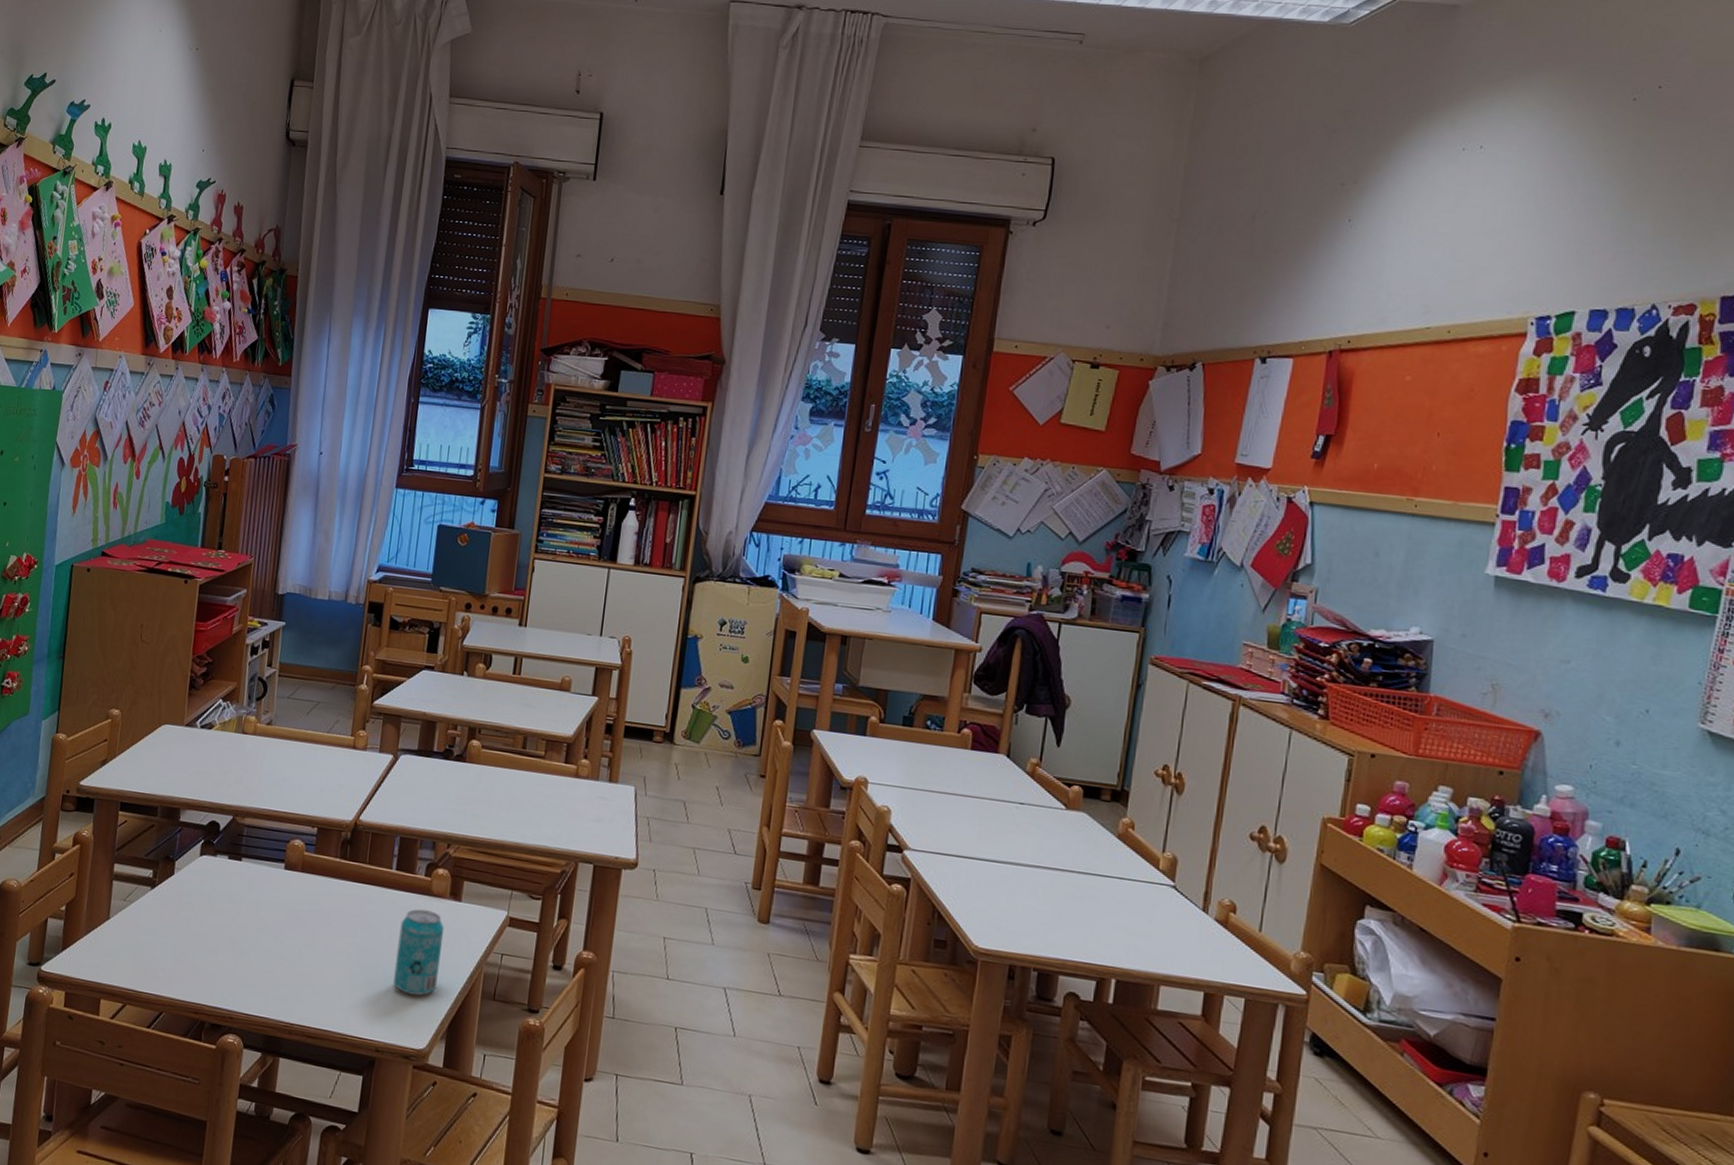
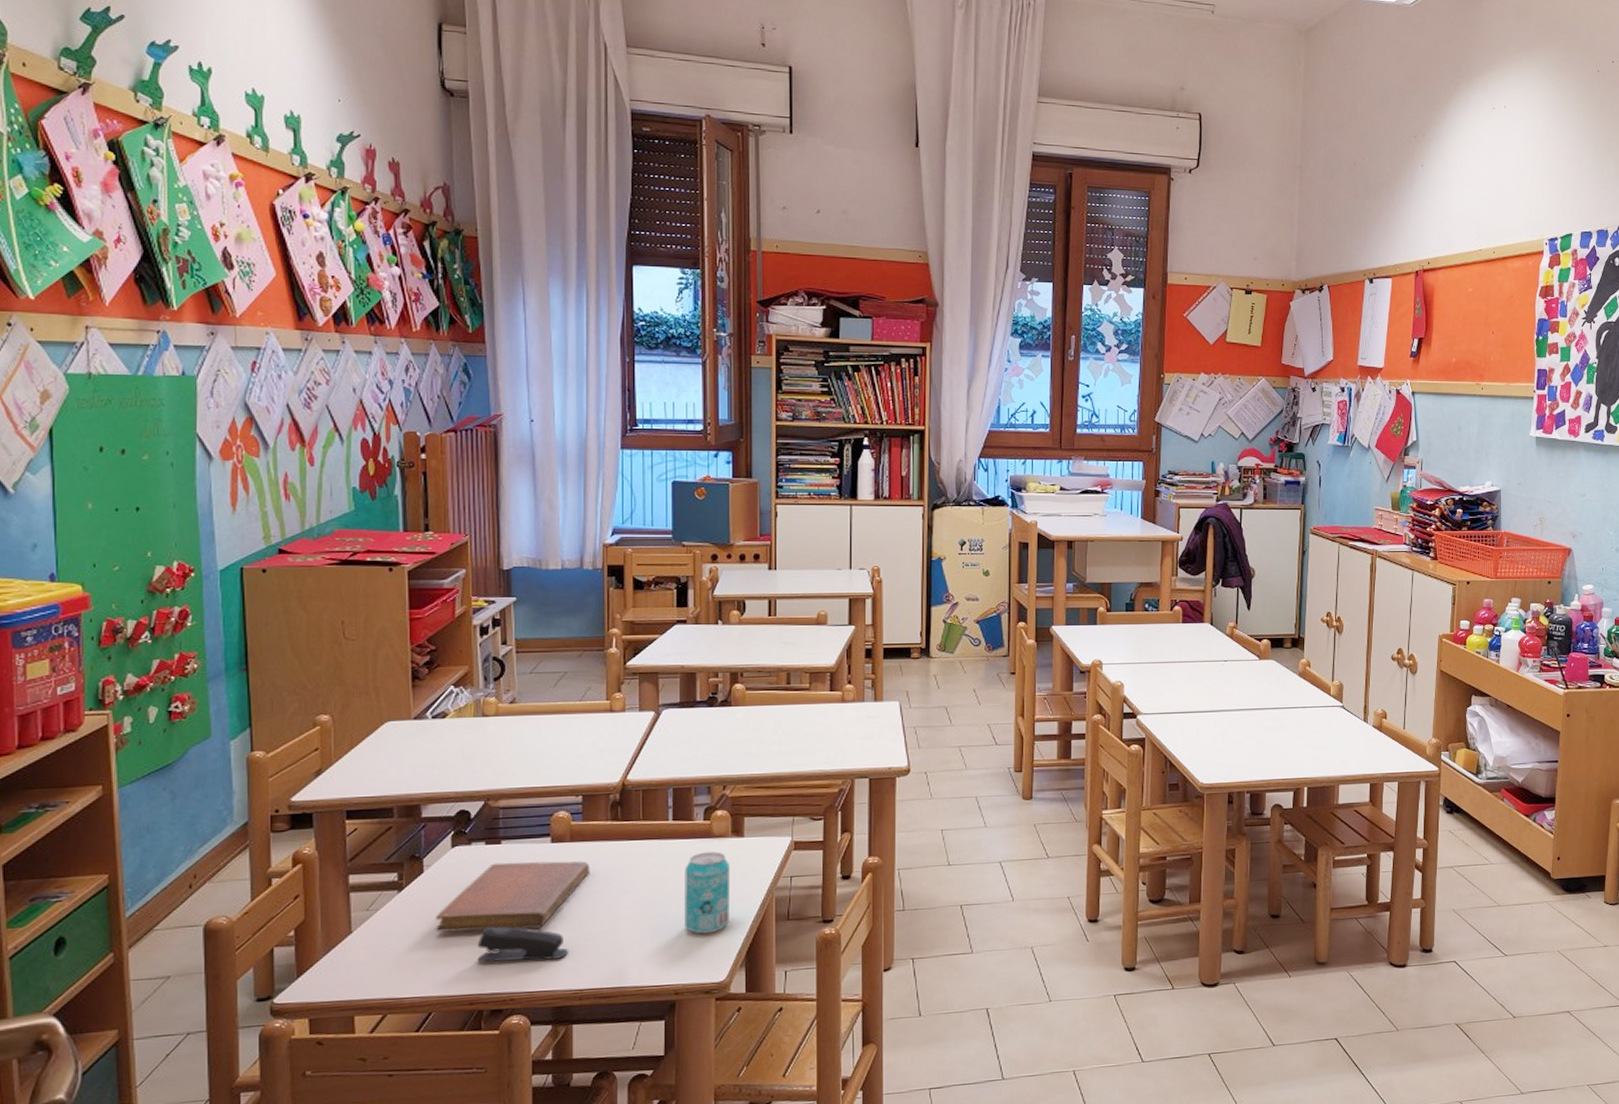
notebook: none [176,878,316,952] -> present [435,861,590,933]
stapler: none [206,940,285,988] -> present [477,926,568,962]

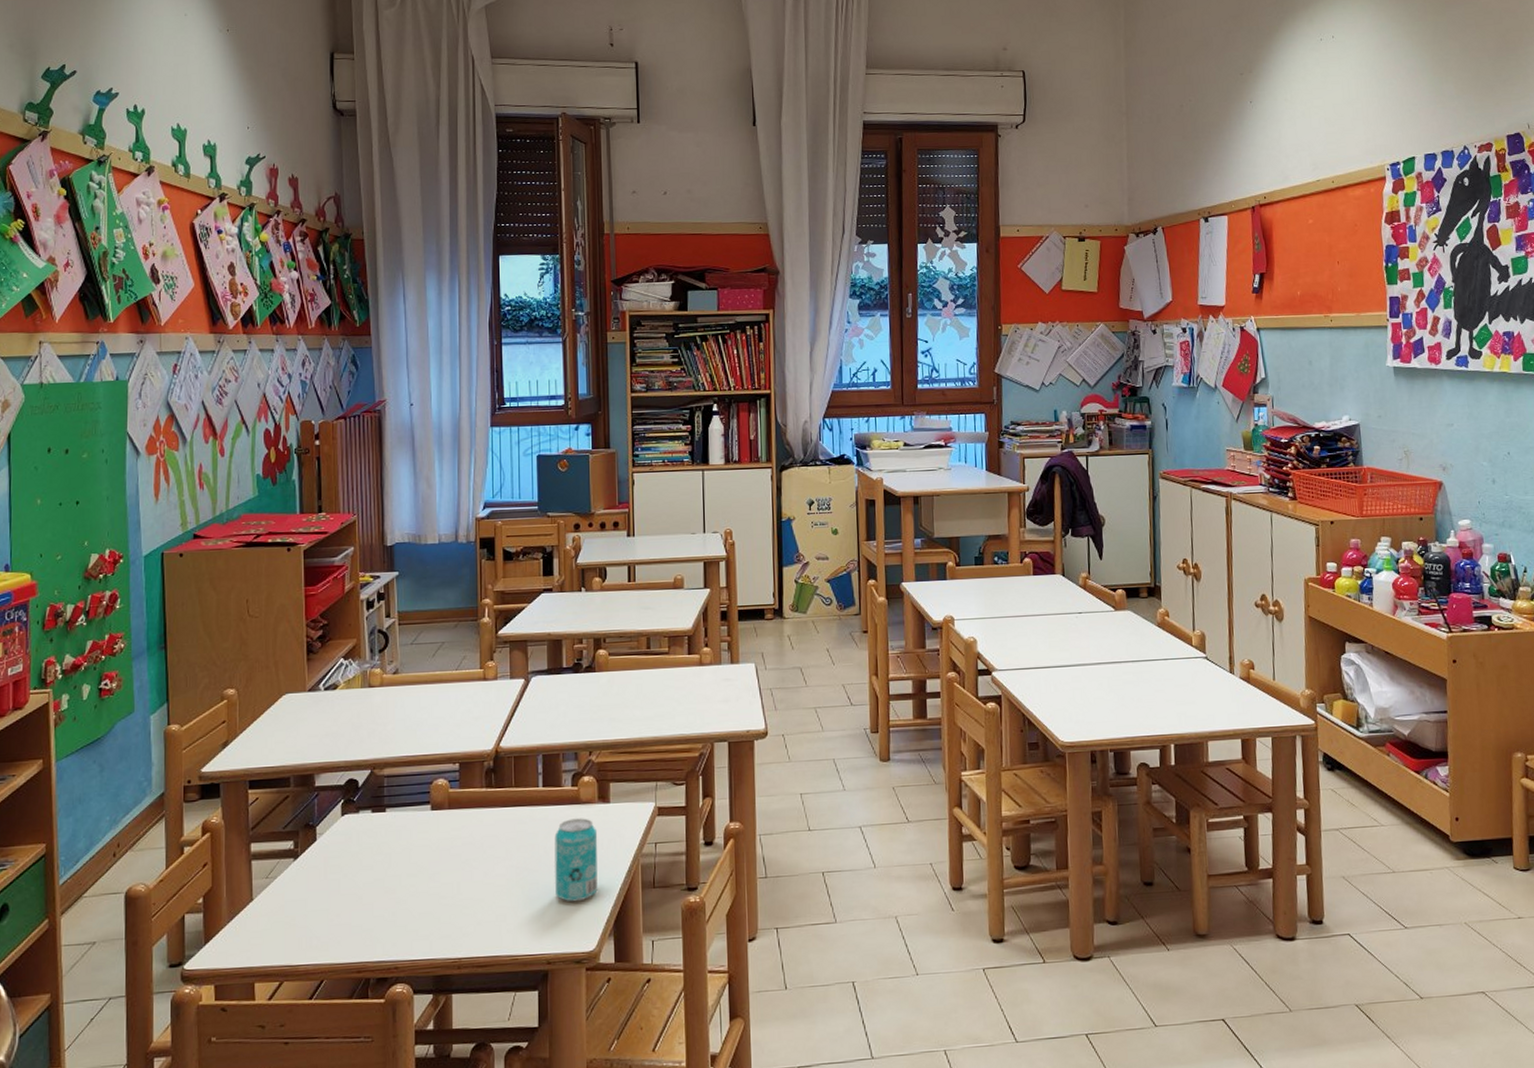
notebook: present [435,861,590,933] -> none [326,828,467,900]
stapler: present [477,926,568,962] -> none [364,894,447,930]

